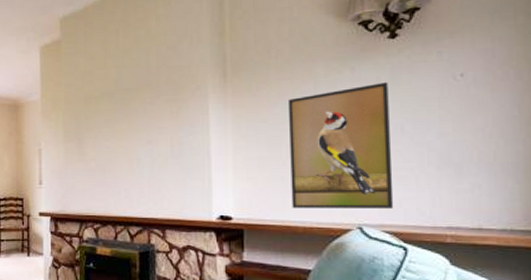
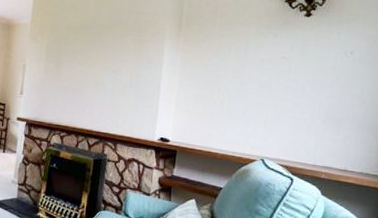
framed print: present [287,82,394,210] -> none [215,49,299,148]

